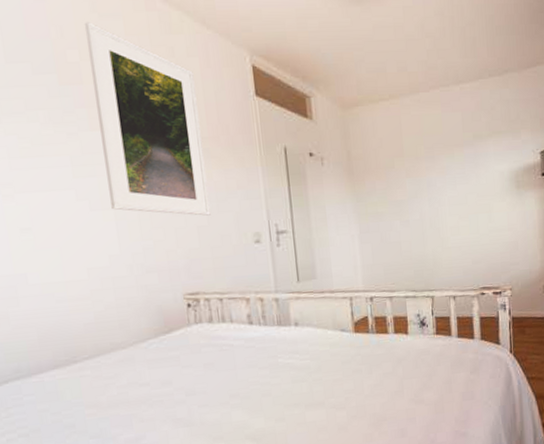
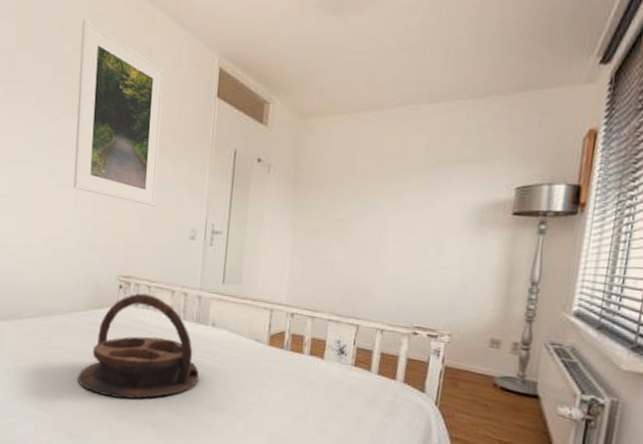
serving tray: none [158,307,292,422] -> present [77,293,199,399]

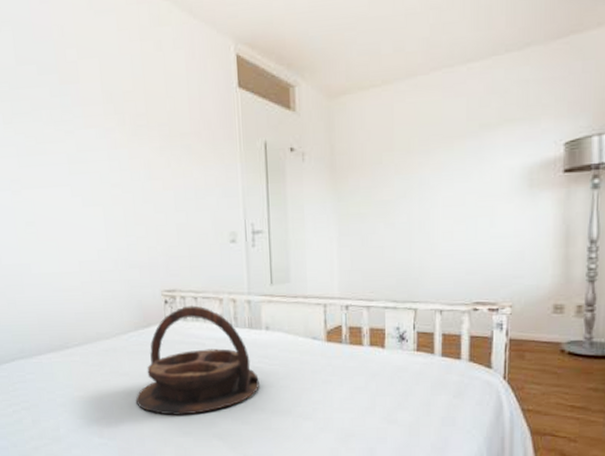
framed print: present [73,19,165,206] -> none [81,20,190,213]

